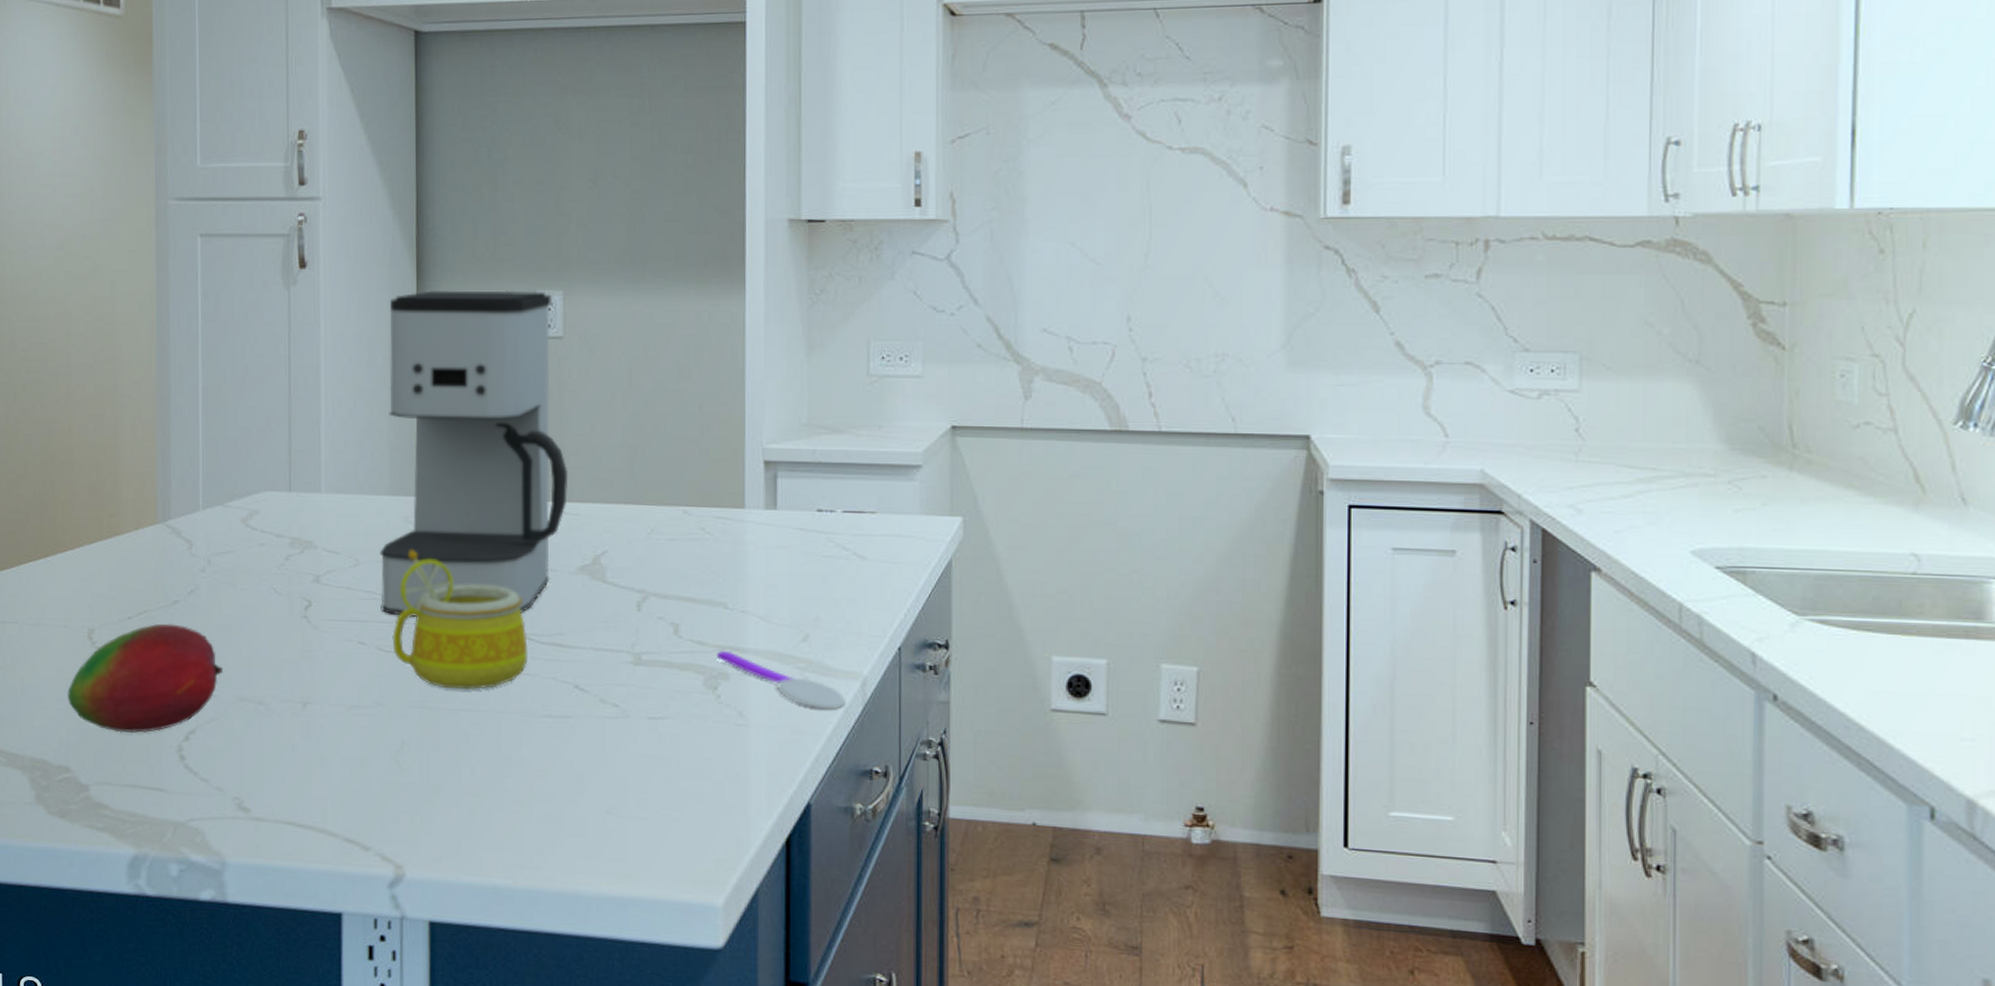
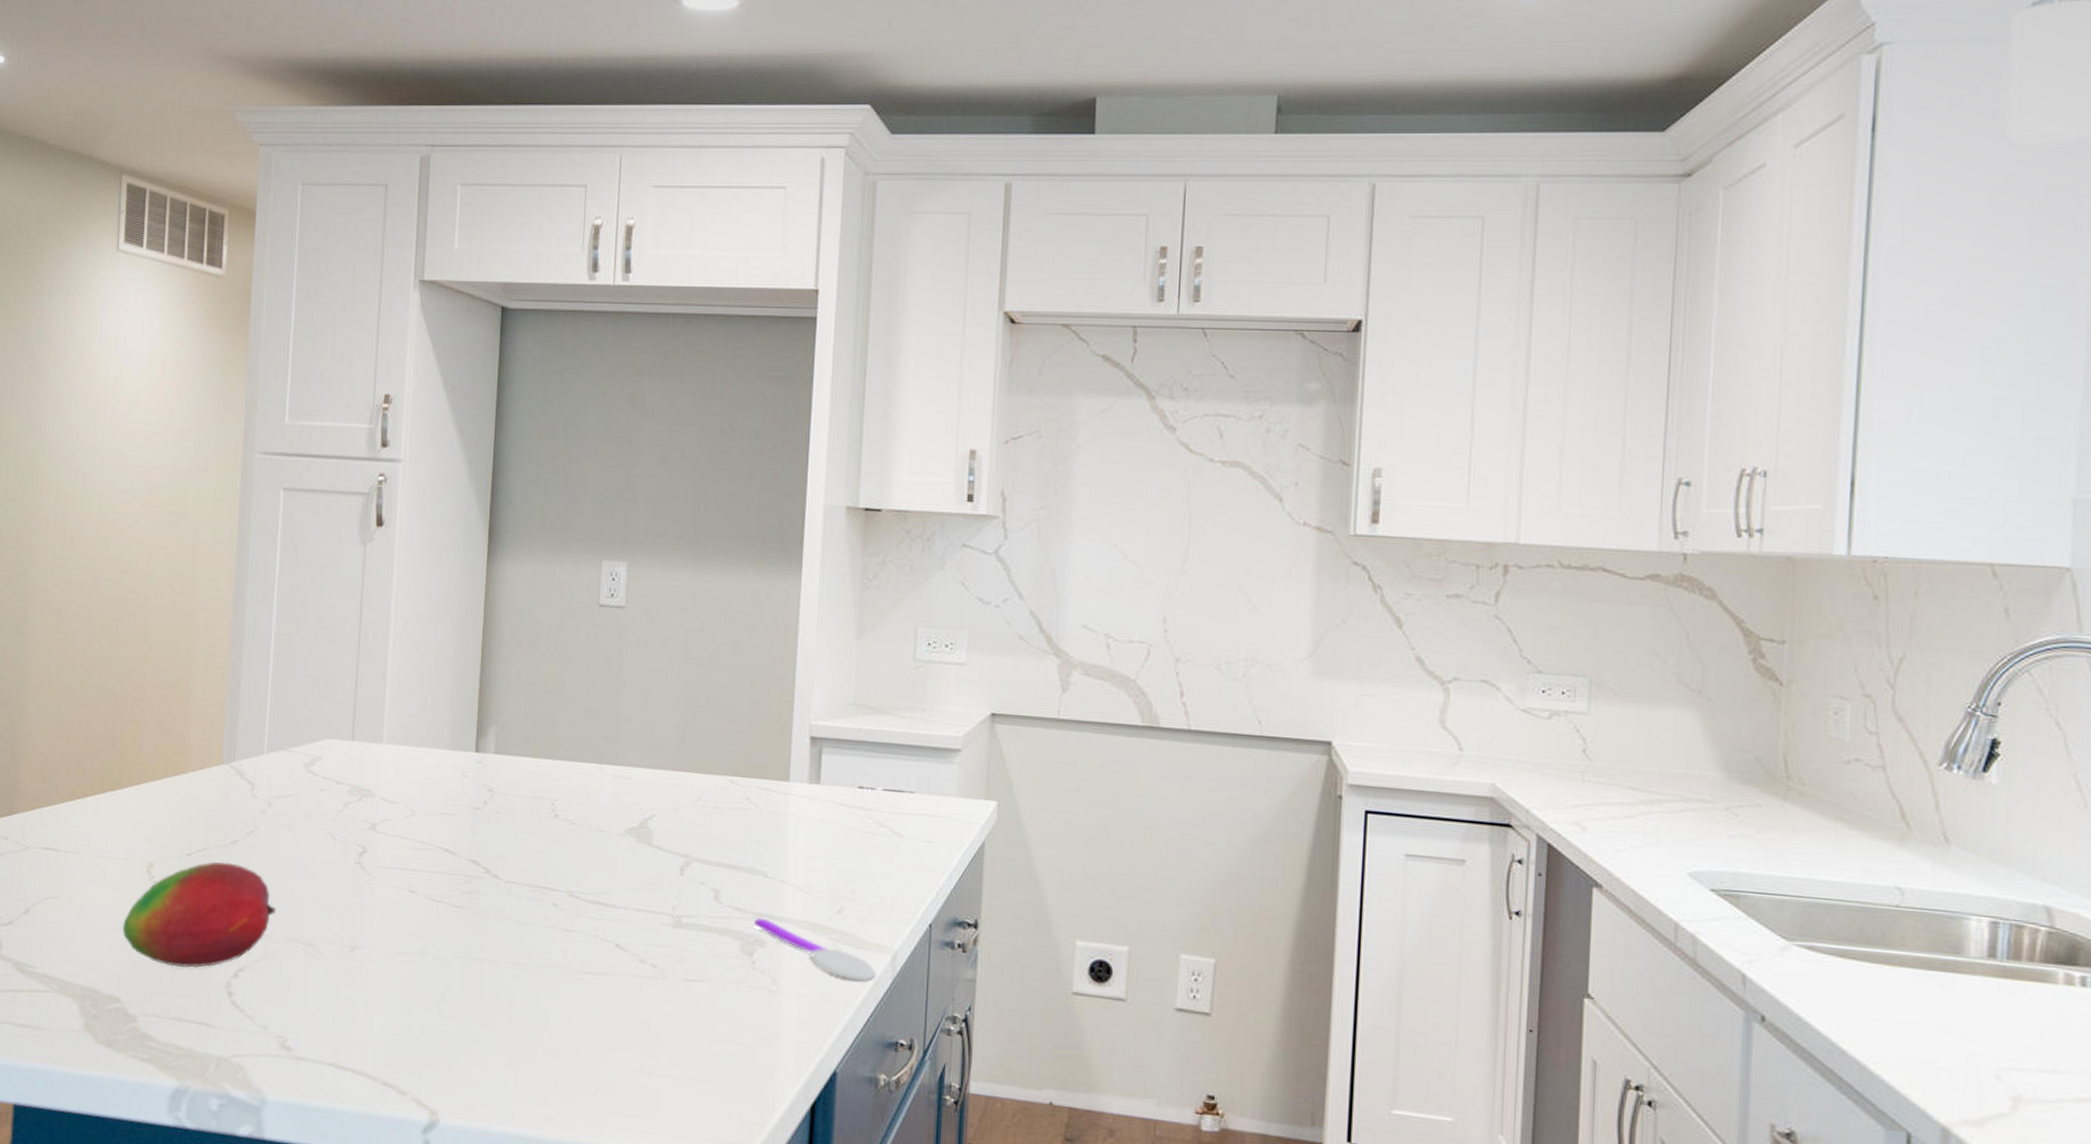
coffee maker: present [380,290,568,617] -> none [433,554,622,871]
mug: present [392,550,528,690] -> none [442,803,572,943]

